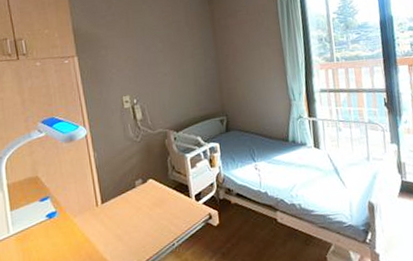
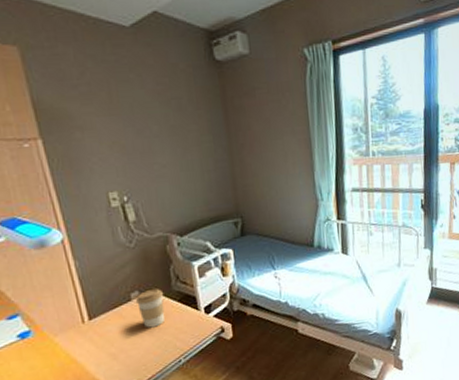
coffee cup: none [139,176,162,213] -> present [135,288,165,328]

